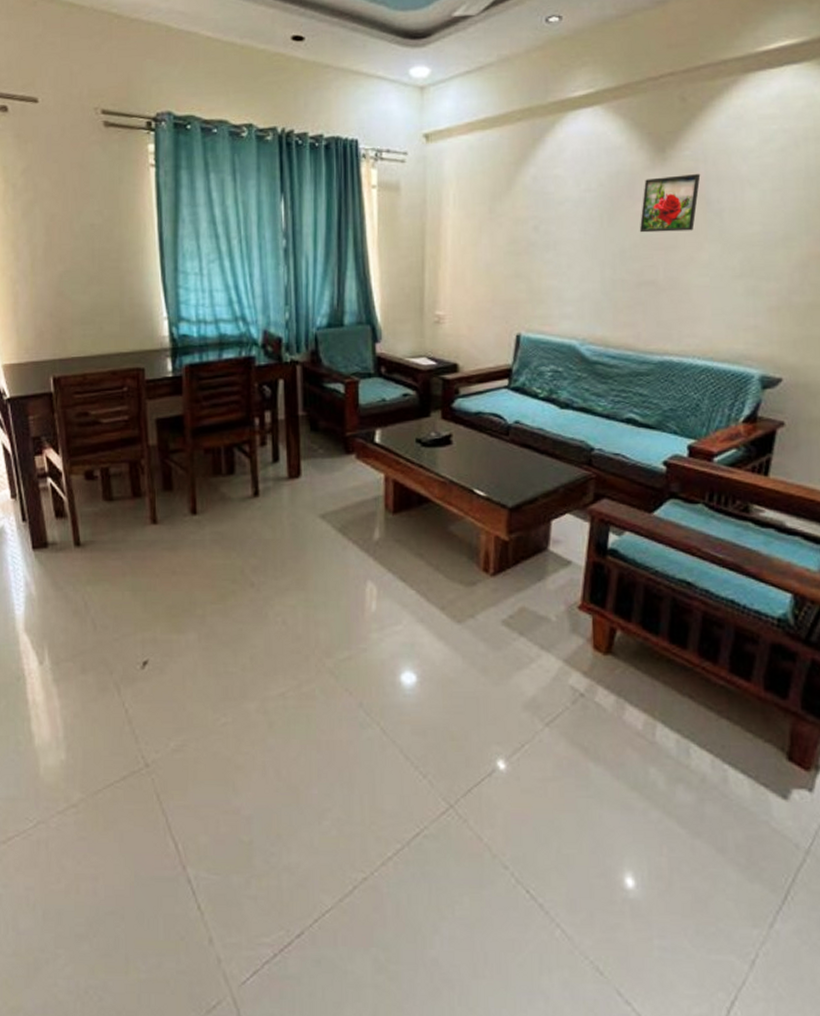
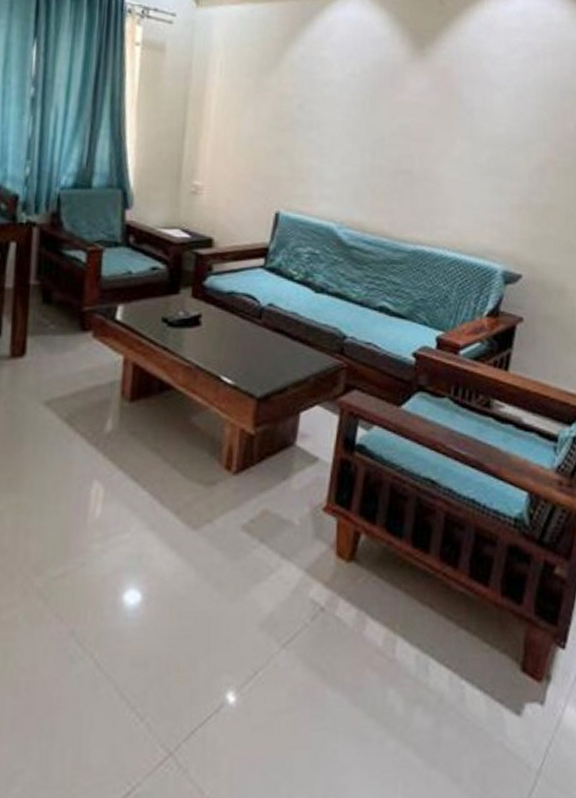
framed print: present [639,174,701,233] -> none [398,71,455,126]

